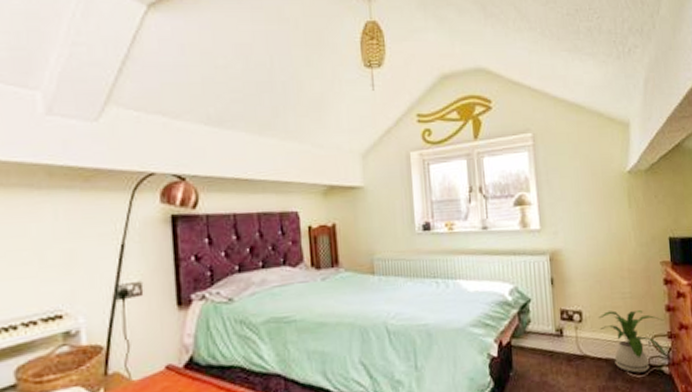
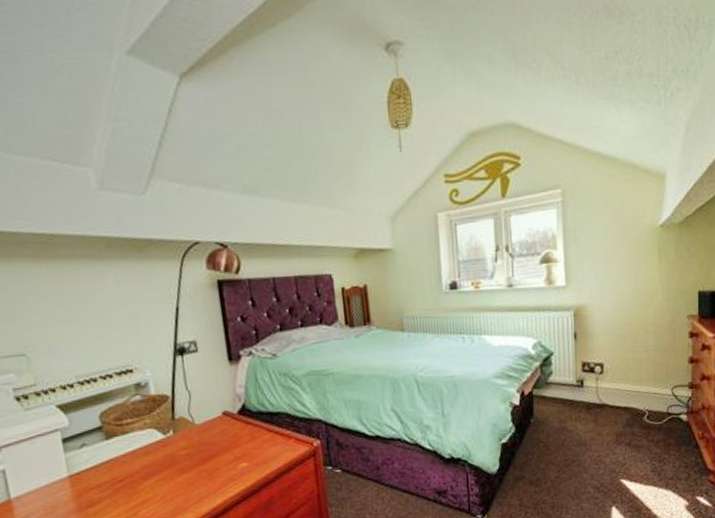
house plant: present [598,310,666,373] -> none [619,362,686,420]

